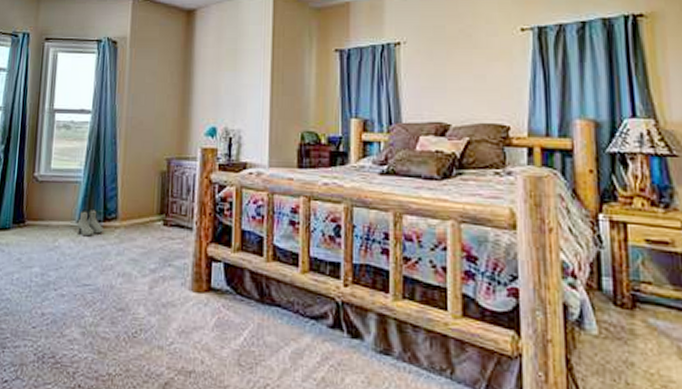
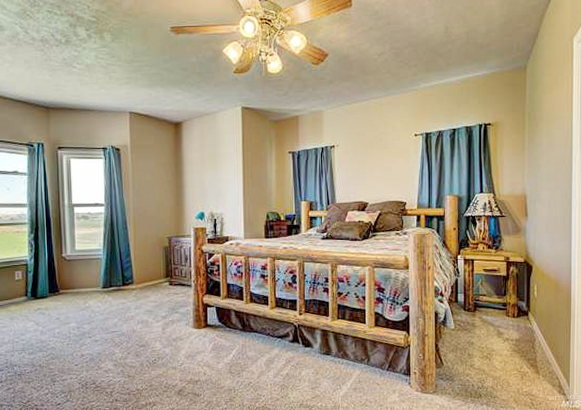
boots: present [77,209,103,237] -> none [102,278,123,298]

